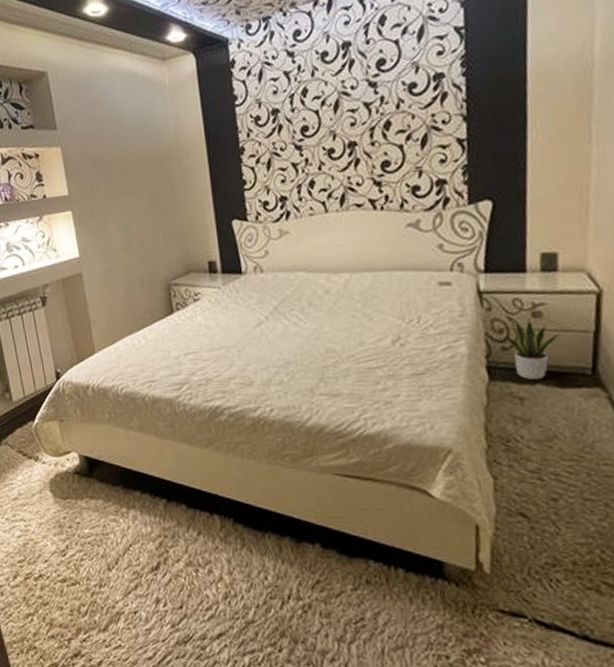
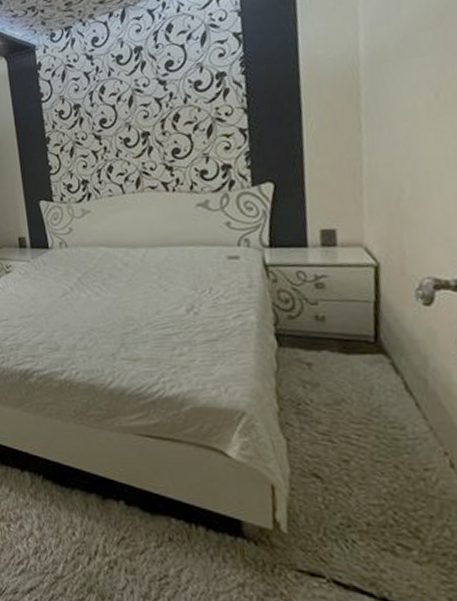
potted plant: present [505,319,561,381] -> none [291,290,343,347]

